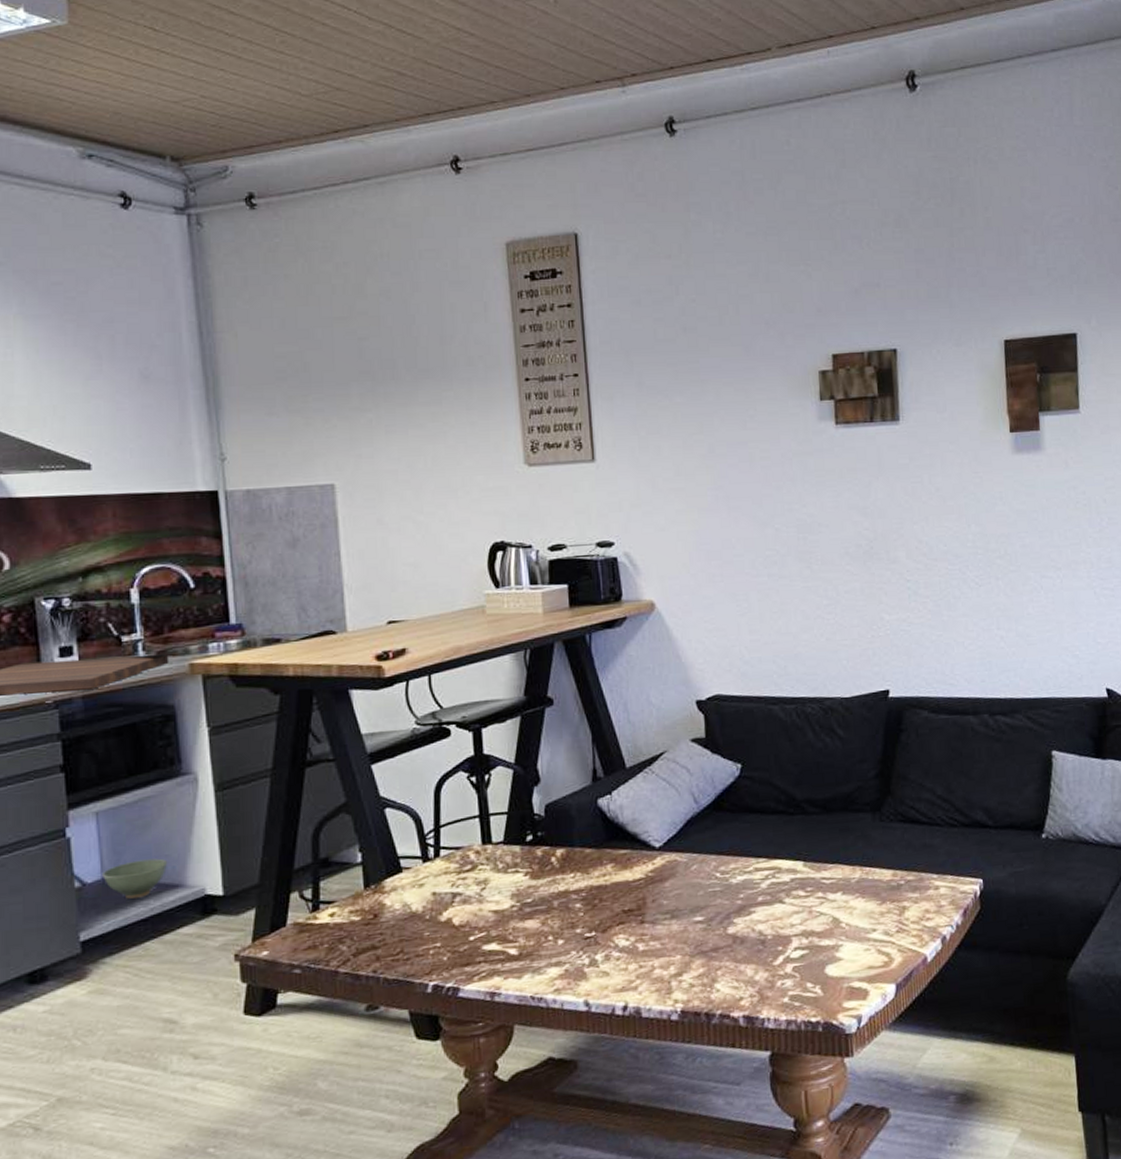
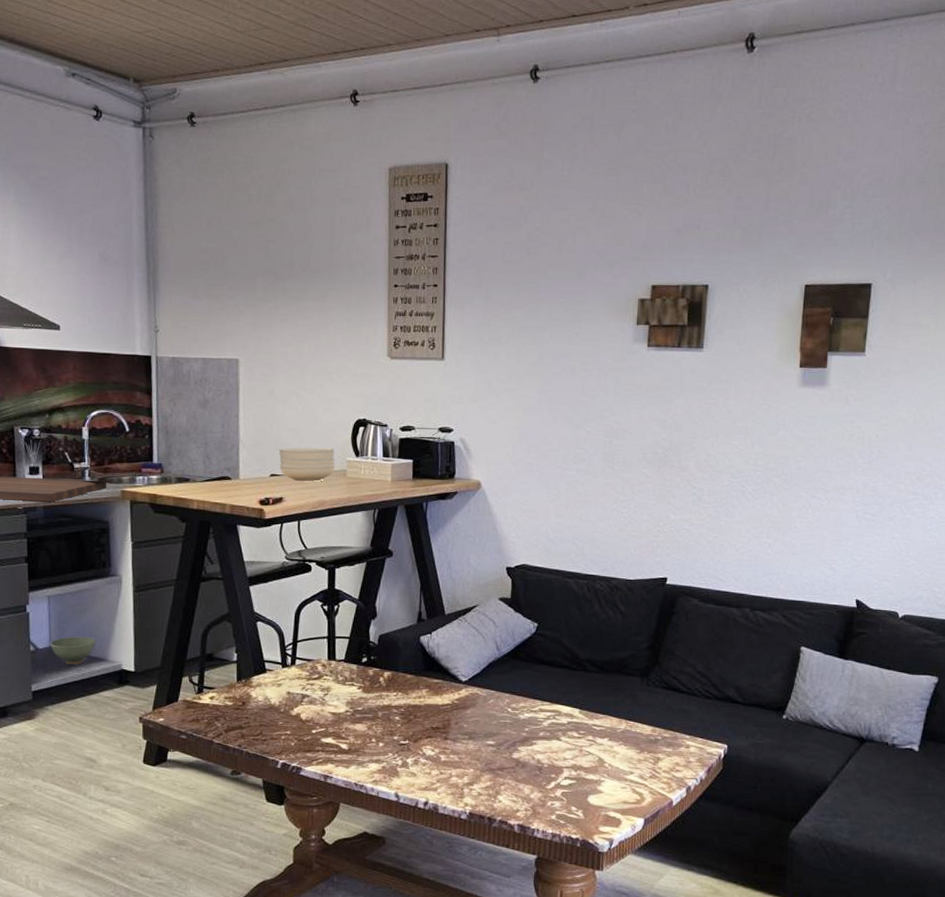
bowl: none [396,581,470,627] -> present [279,447,336,482]

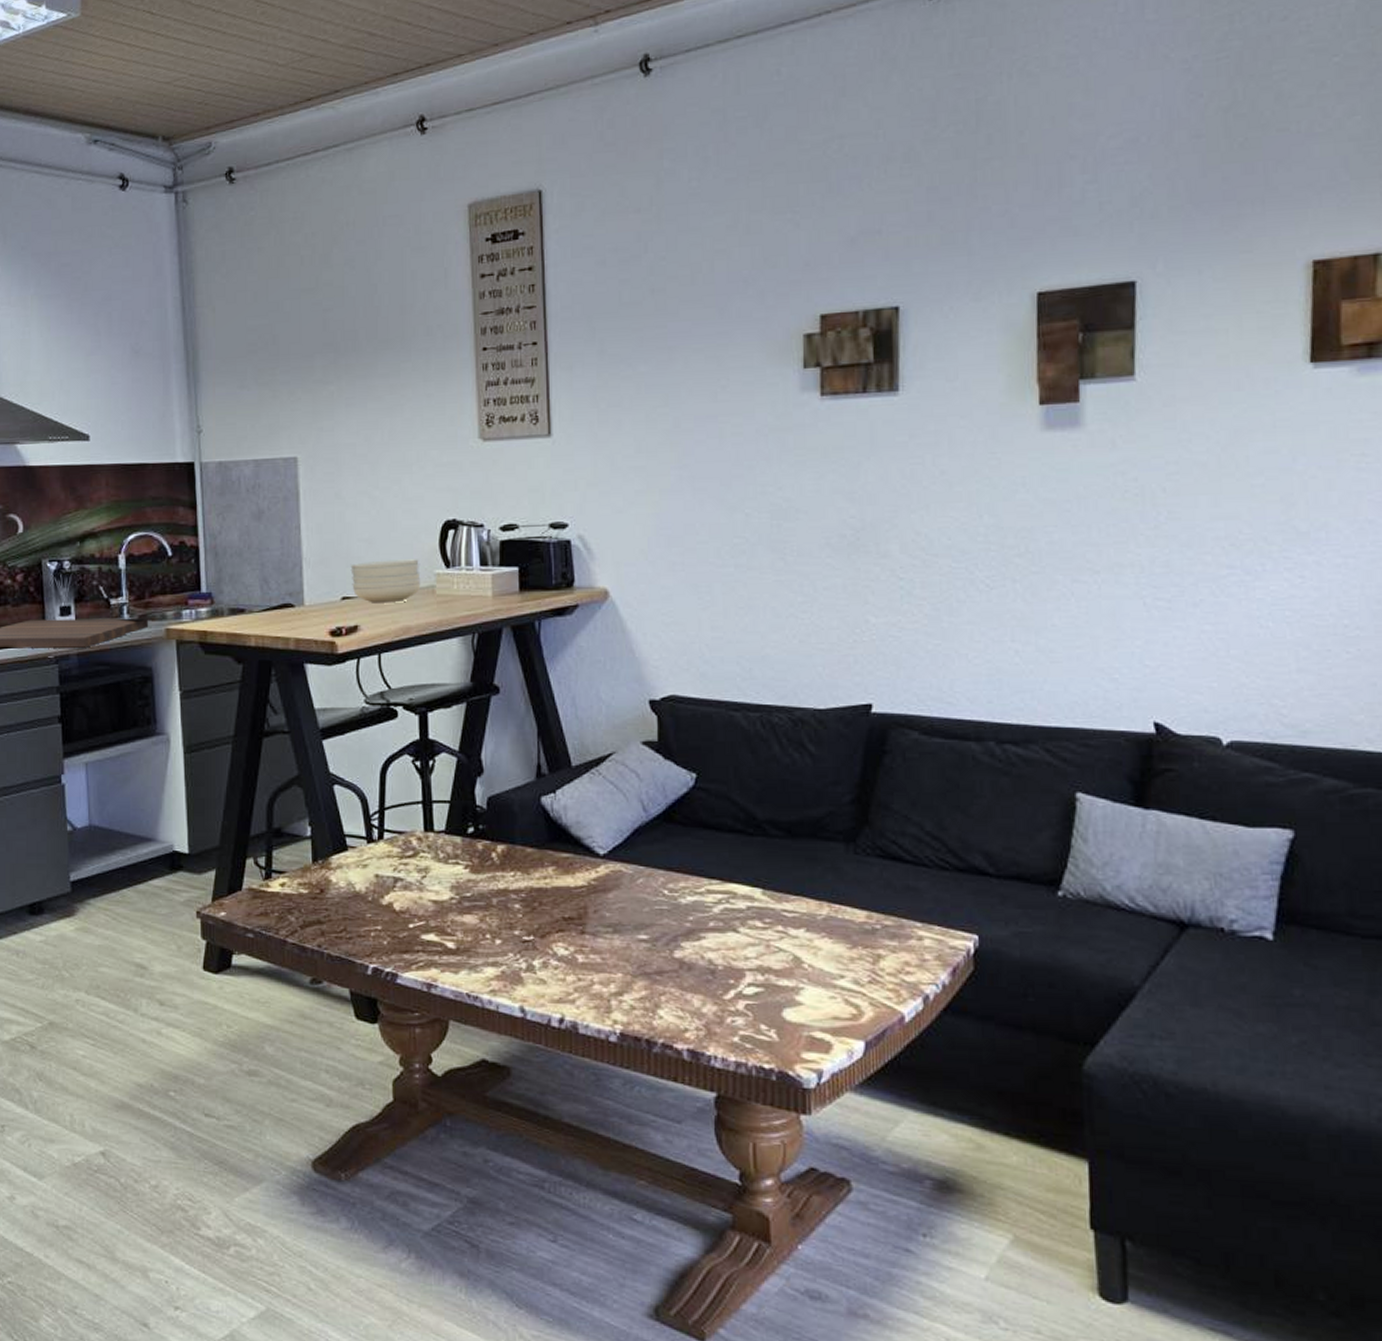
bowl: present [50,636,97,665] -> none [89,811,143,847]

